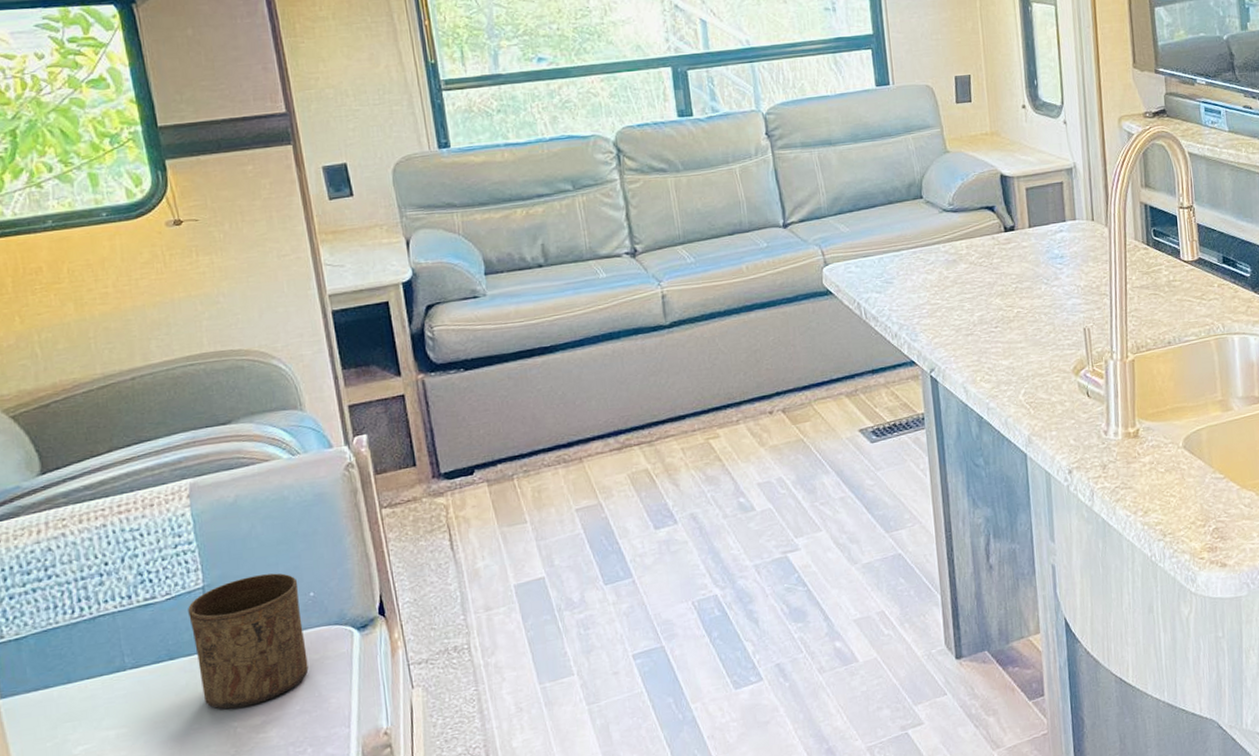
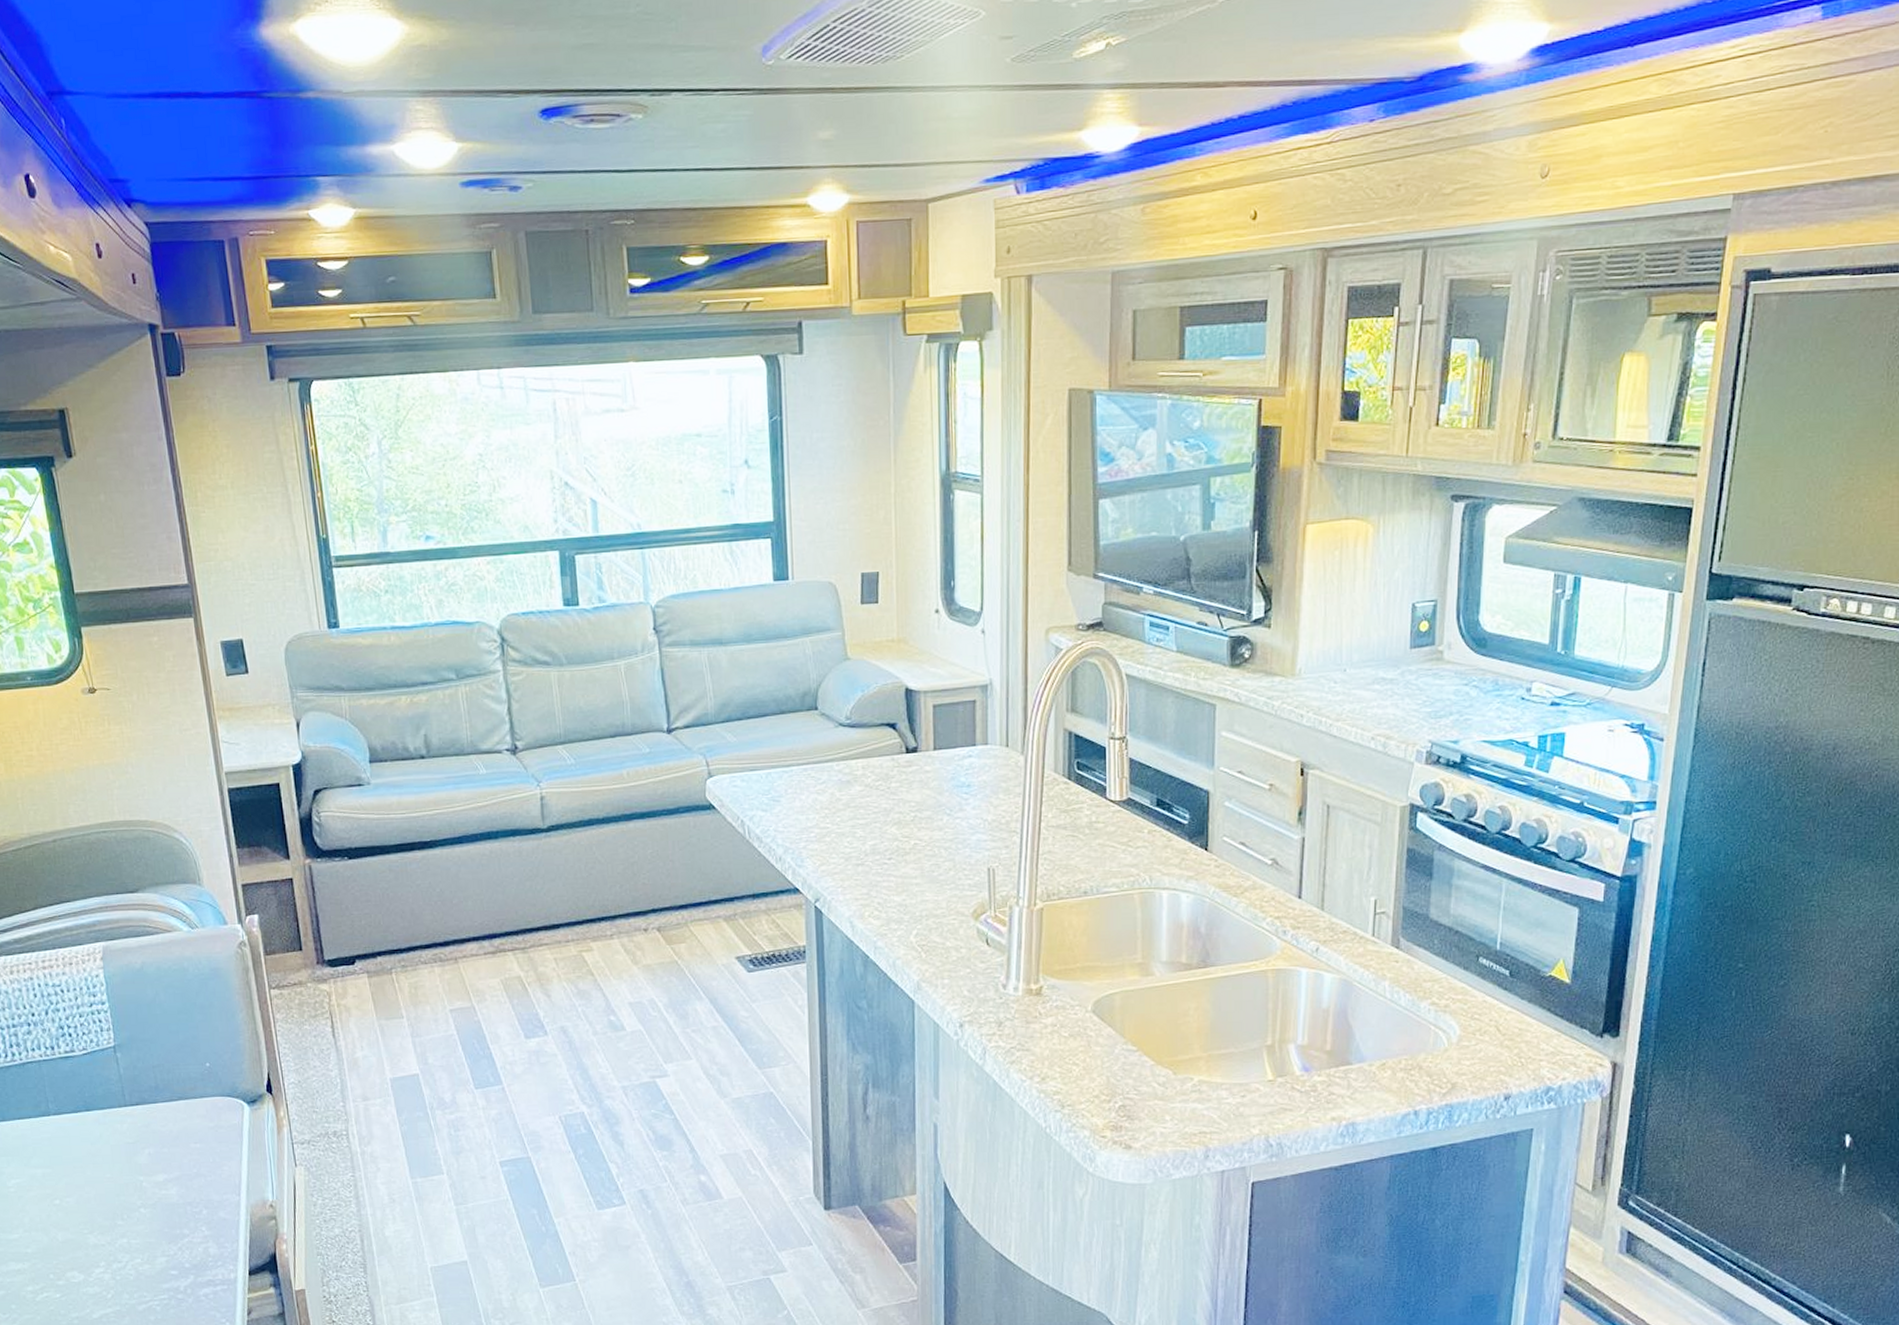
cup: present [188,573,309,709] -> none [101,1041,205,1164]

